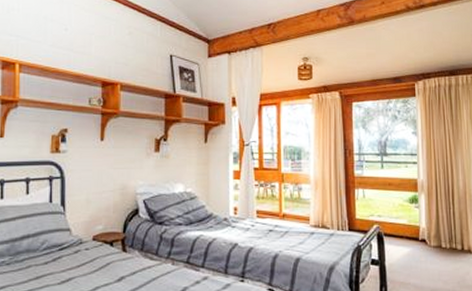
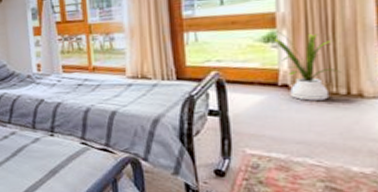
house plant: none [413,192,458,254] -> present [269,28,341,101]

